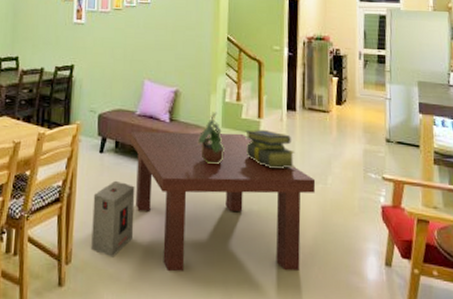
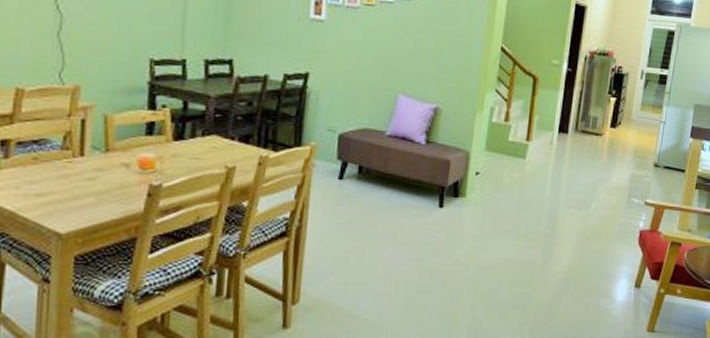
box: present [91,180,135,258] -> none [324,210,380,294]
coffee table: present [130,131,316,272] -> none [376,154,579,306]
potted plant: present [198,112,226,165] -> none [457,133,487,192]
stack of books: present [245,129,296,169] -> none [510,152,562,195]

